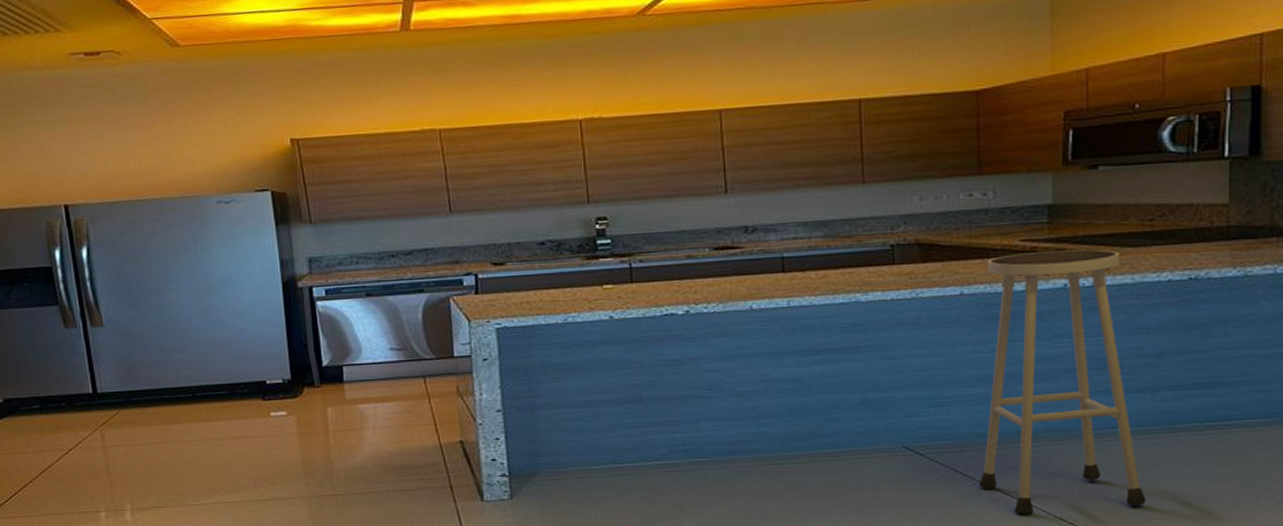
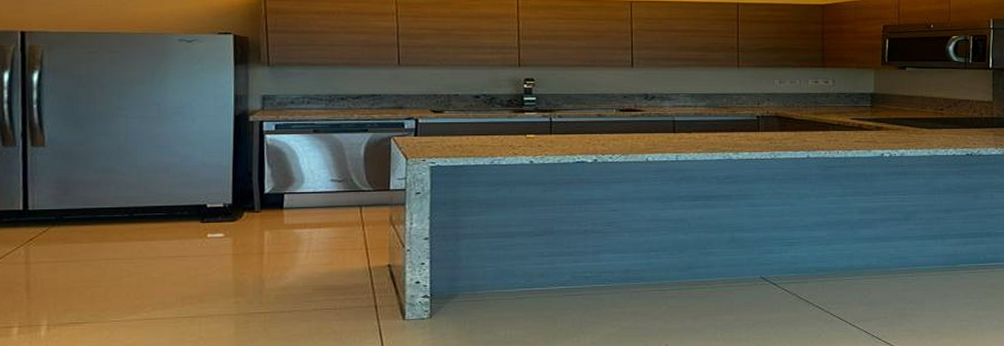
stool: present [978,249,1146,515] -> none [817,129,938,335]

